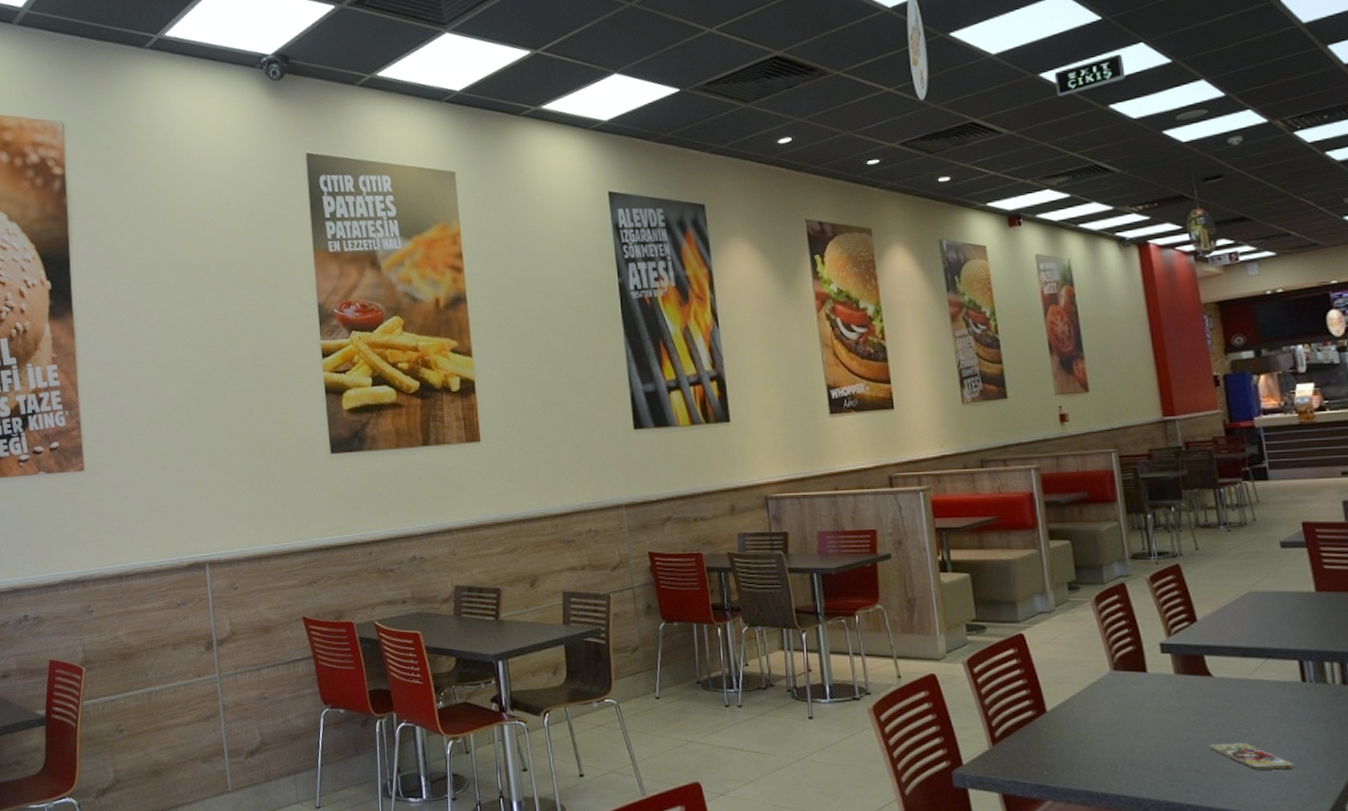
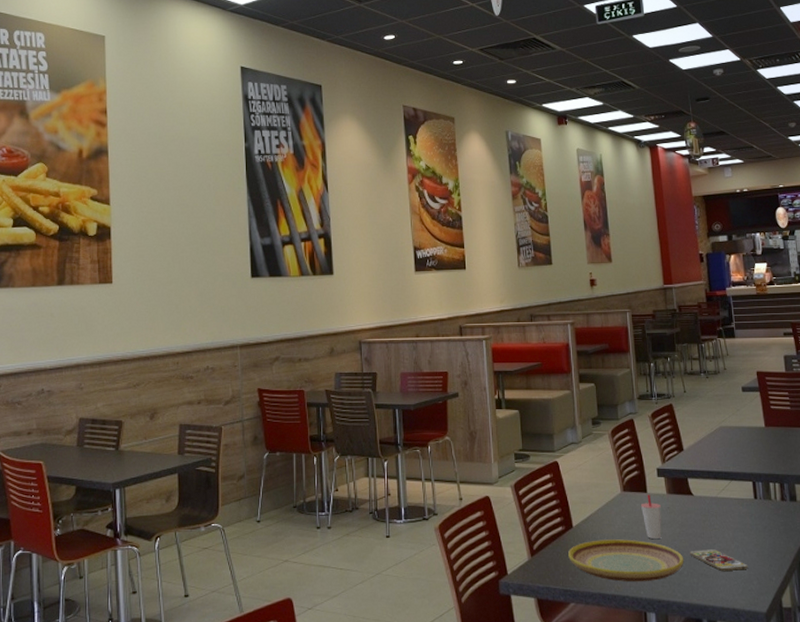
plate: none [1041,727,1202,780] -> present [568,539,684,583]
cup: none [1138,674,1169,729] -> present [640,494,662,540]

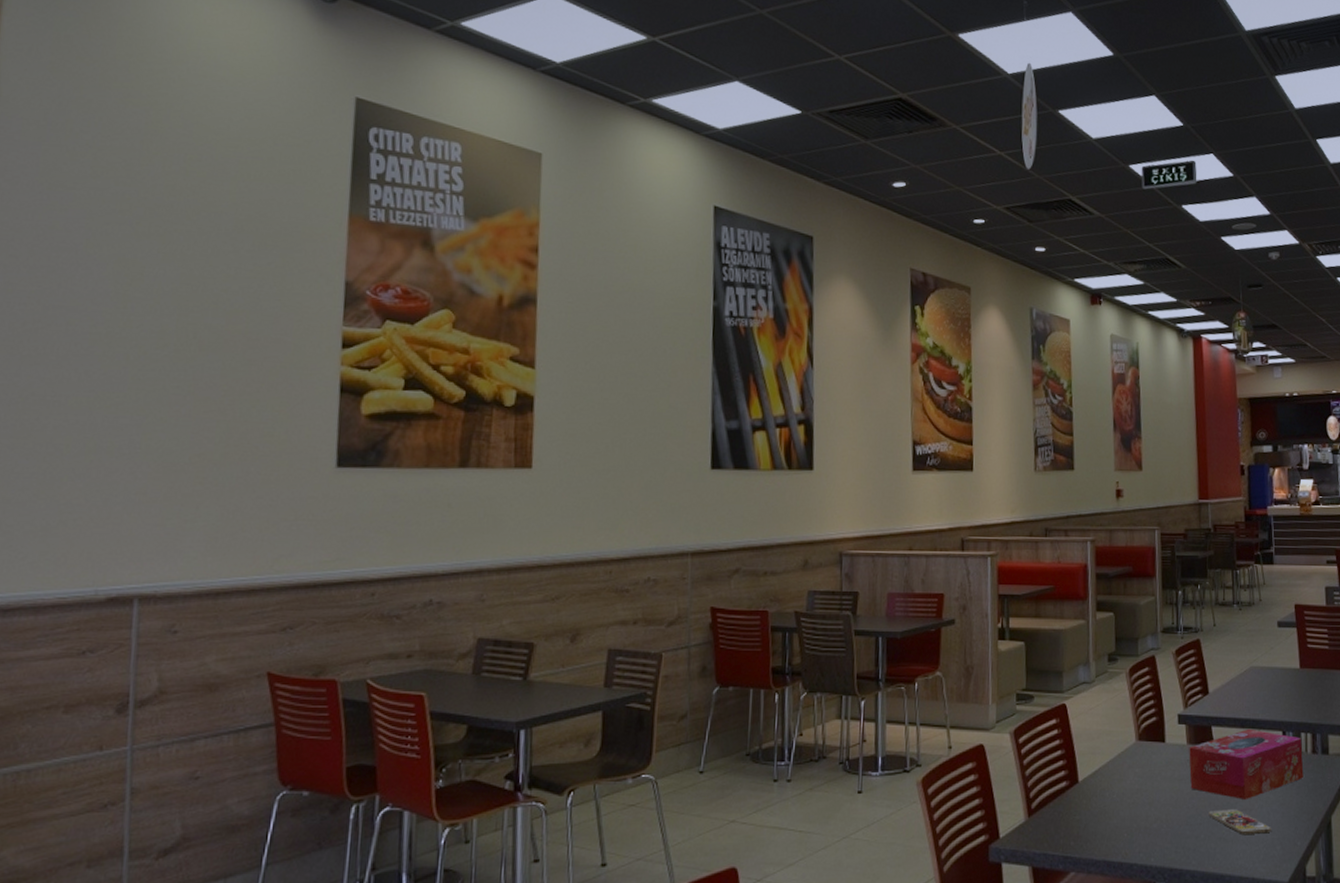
plate: present [568,539,684,583] -> none [1071,797,1202,848]
cup: present [640,494,662,540] -> none [1156,744,1180,798]
tissue box: none [669,480,774,541] -> present [1189,729,1304,799]

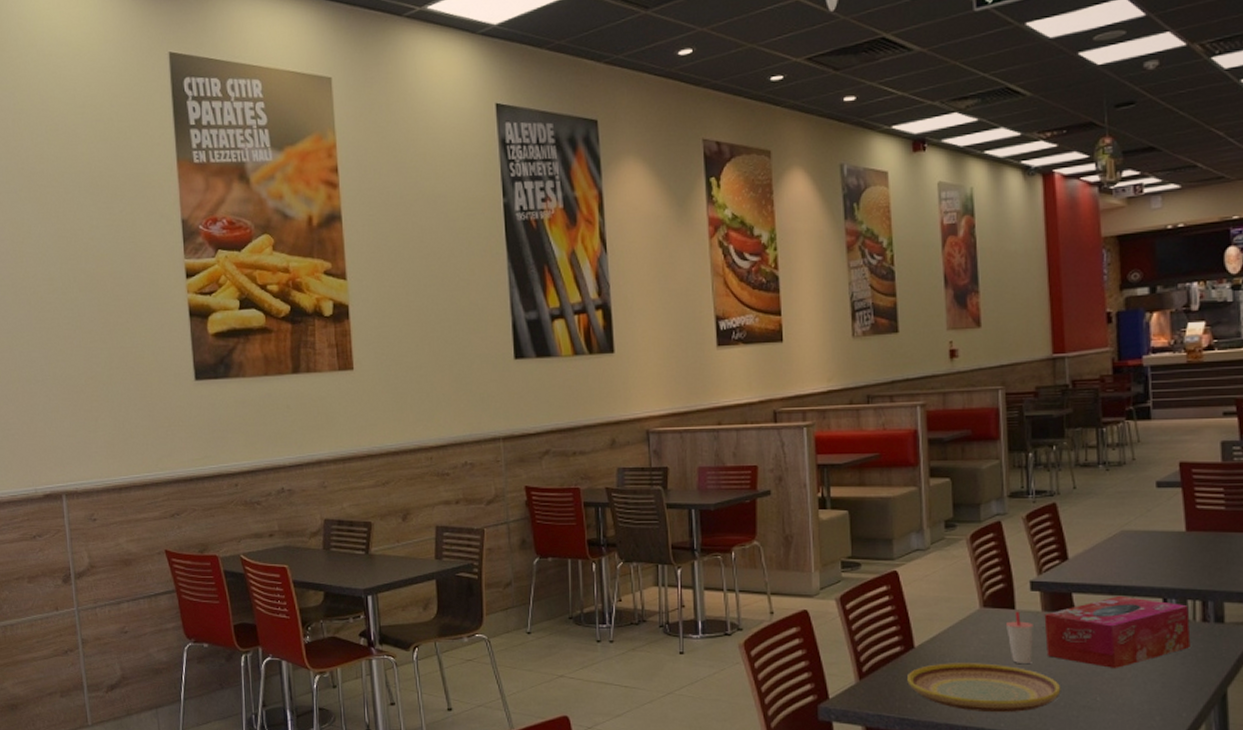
plate: none [1071,797,1202,848] -> present [907,663,1061,713]
cup: none [1156,744,1180,798] -> present [1005,611,1033,665]
smartphone: present [1208,809,1272,836] -> none [1069,678,1150,705]

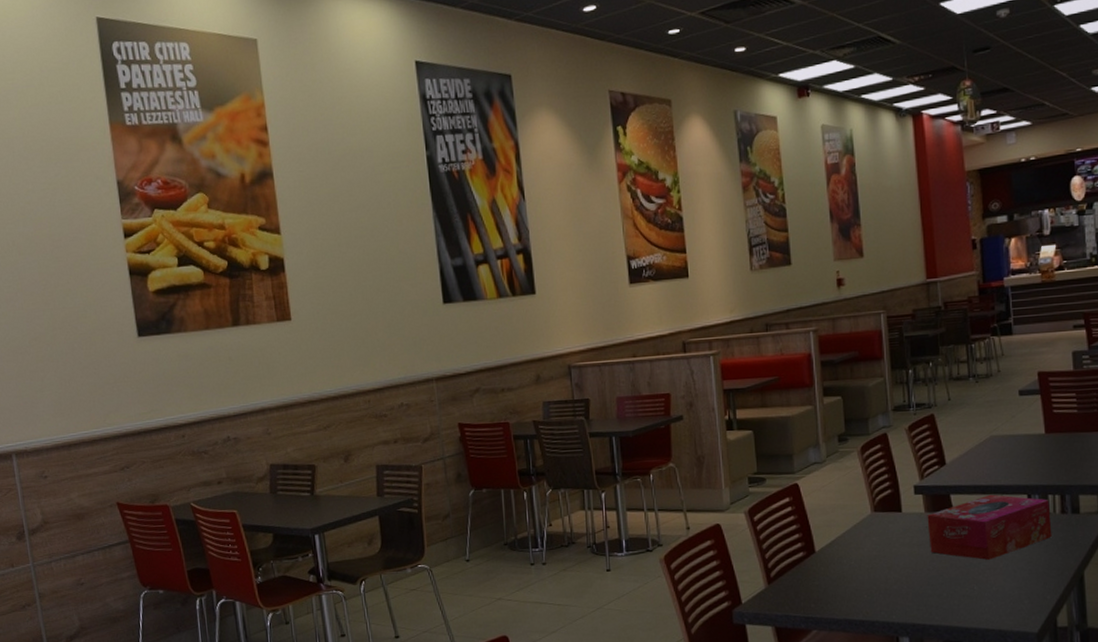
plate: present [907,663,1061,713] -> none [810,562,944,607]
cup: present [1005,611,1033,665] -> none [893,513,918,562]

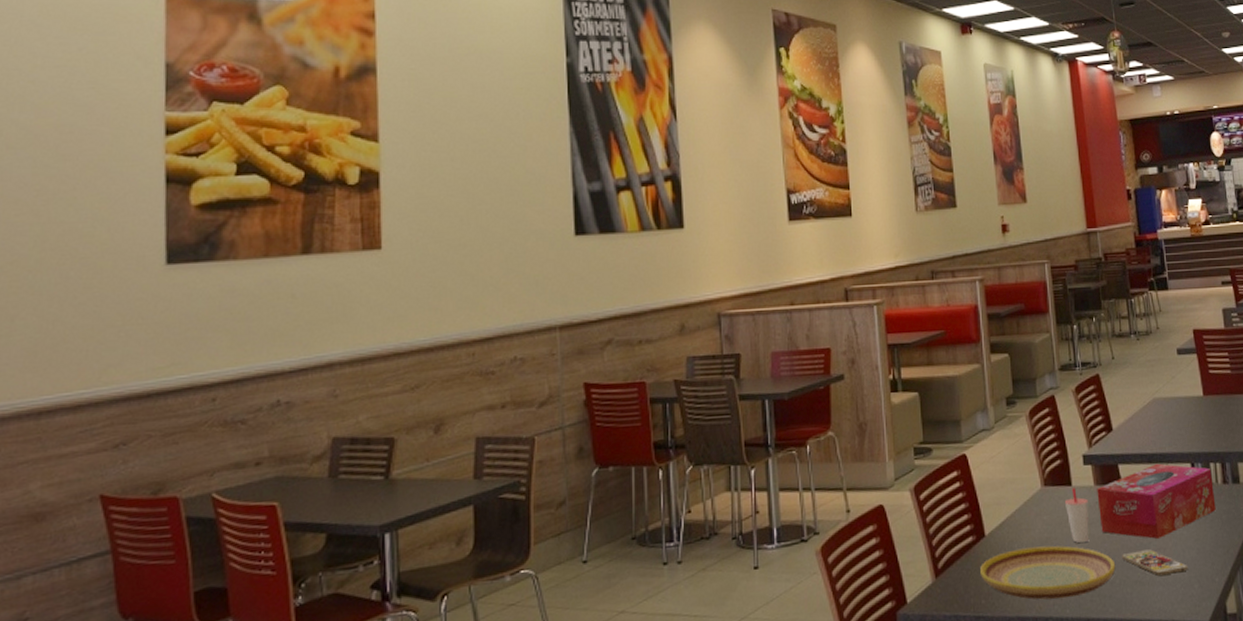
plate: none [810,562,944,607] -> present [980,545,1116,600]
cup: none [893,513,918,562] -> present [1064,487,1089,544]
smartphone: none [950,569,1019,592] -> present [1122,549,1189,577]

